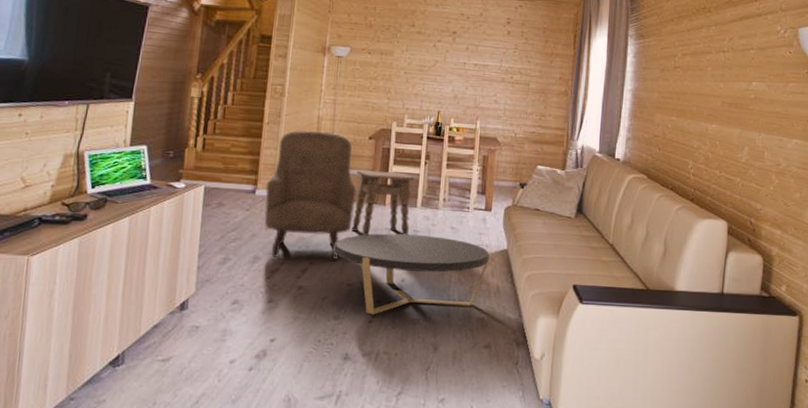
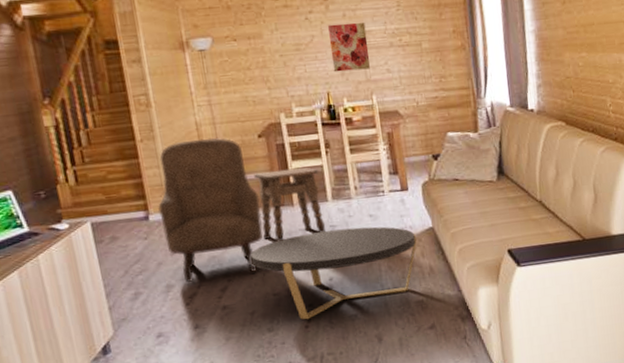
wall art: none [447,54,484,97] -> present [327,22,370,73]

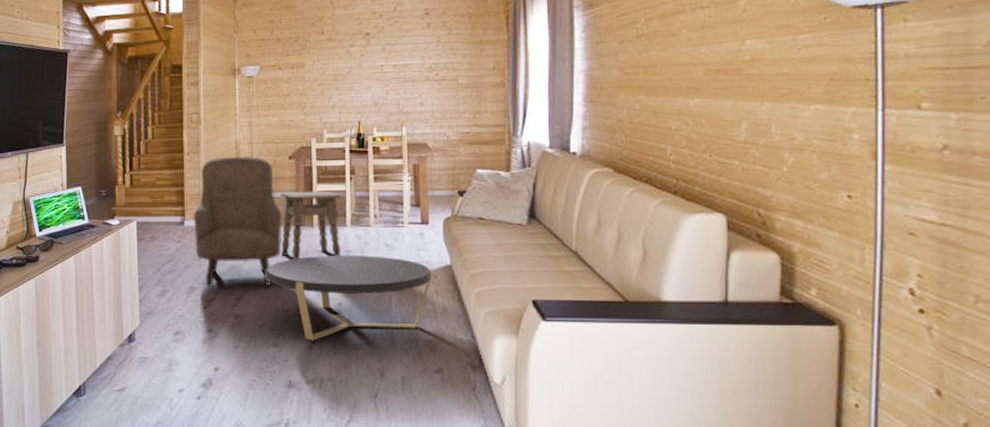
wall art: present [327,22,370,73] -> none [366,56,404,103]

